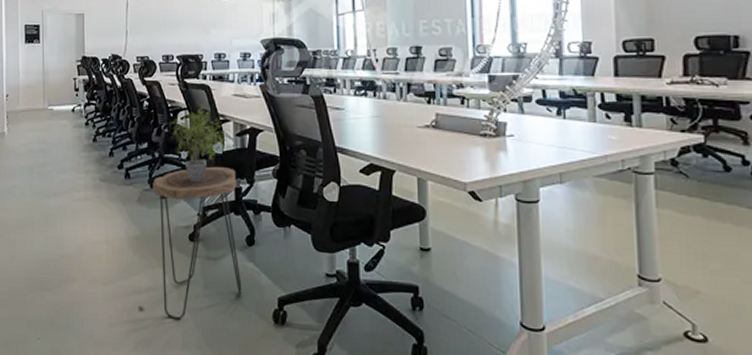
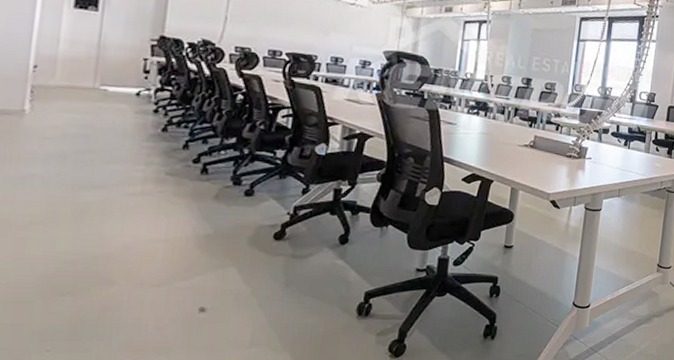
side table: present [152,166,243,321] -> none [231,167,338,319]
potted plant: present [170,104,227,183] -> none [268,105,333,182]

